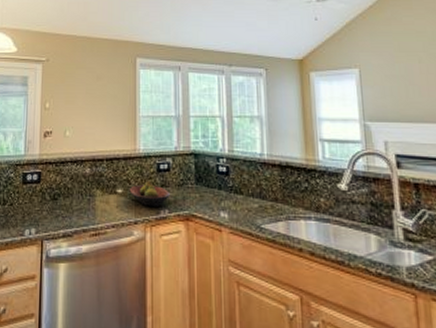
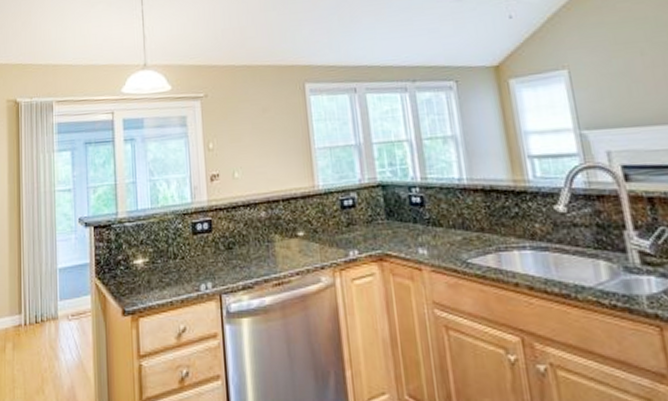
fruit bowl: present [129,181,171,207] -> none [311,220,359,249]

